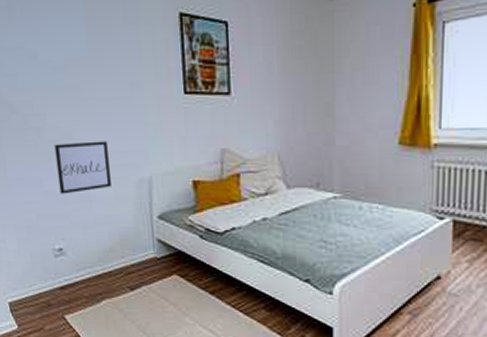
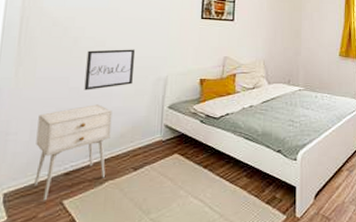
nightstand: none [21,211,101,314] -> present [34,104,113,201]

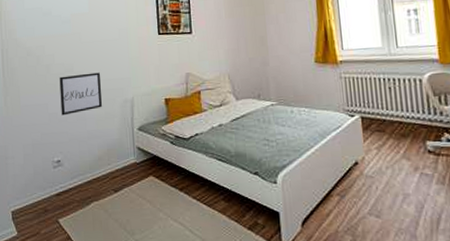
nightstand: present [34,104,113,201] -> none [28,128,90,219]

